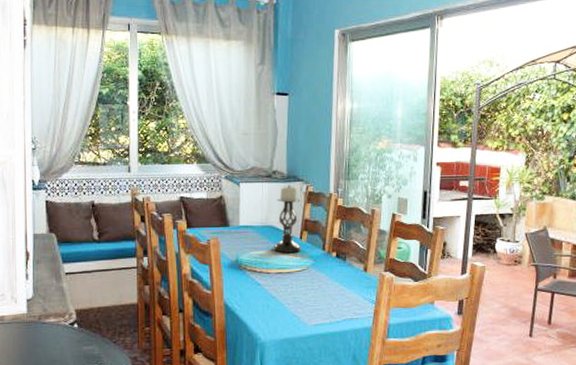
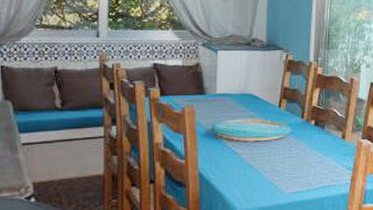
candle holder: present [273,184,301,253] -> none [251,53,281,121]

